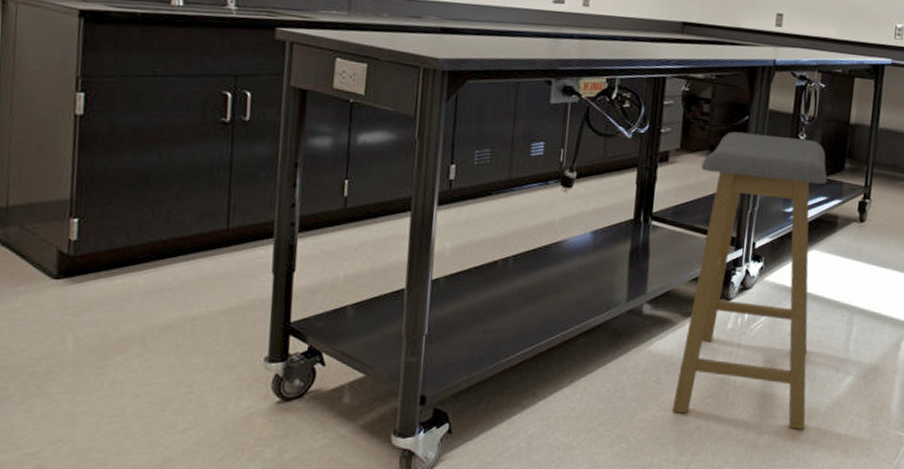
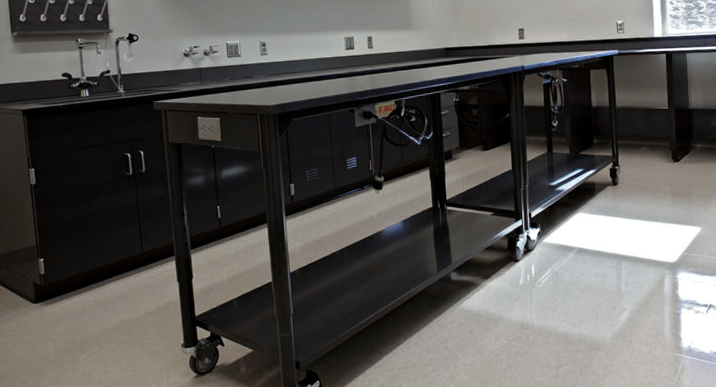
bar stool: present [671,132,827,430] -> none [478,125,596,359]

